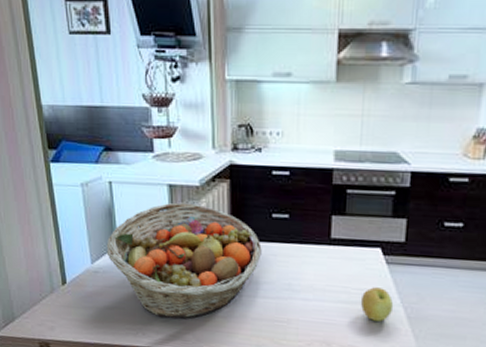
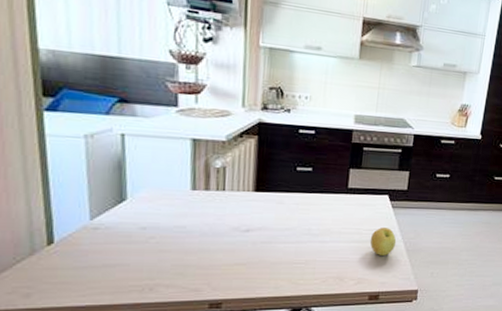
fruit basket: present [106,202,262,319] -> none [111,156,285,270]

